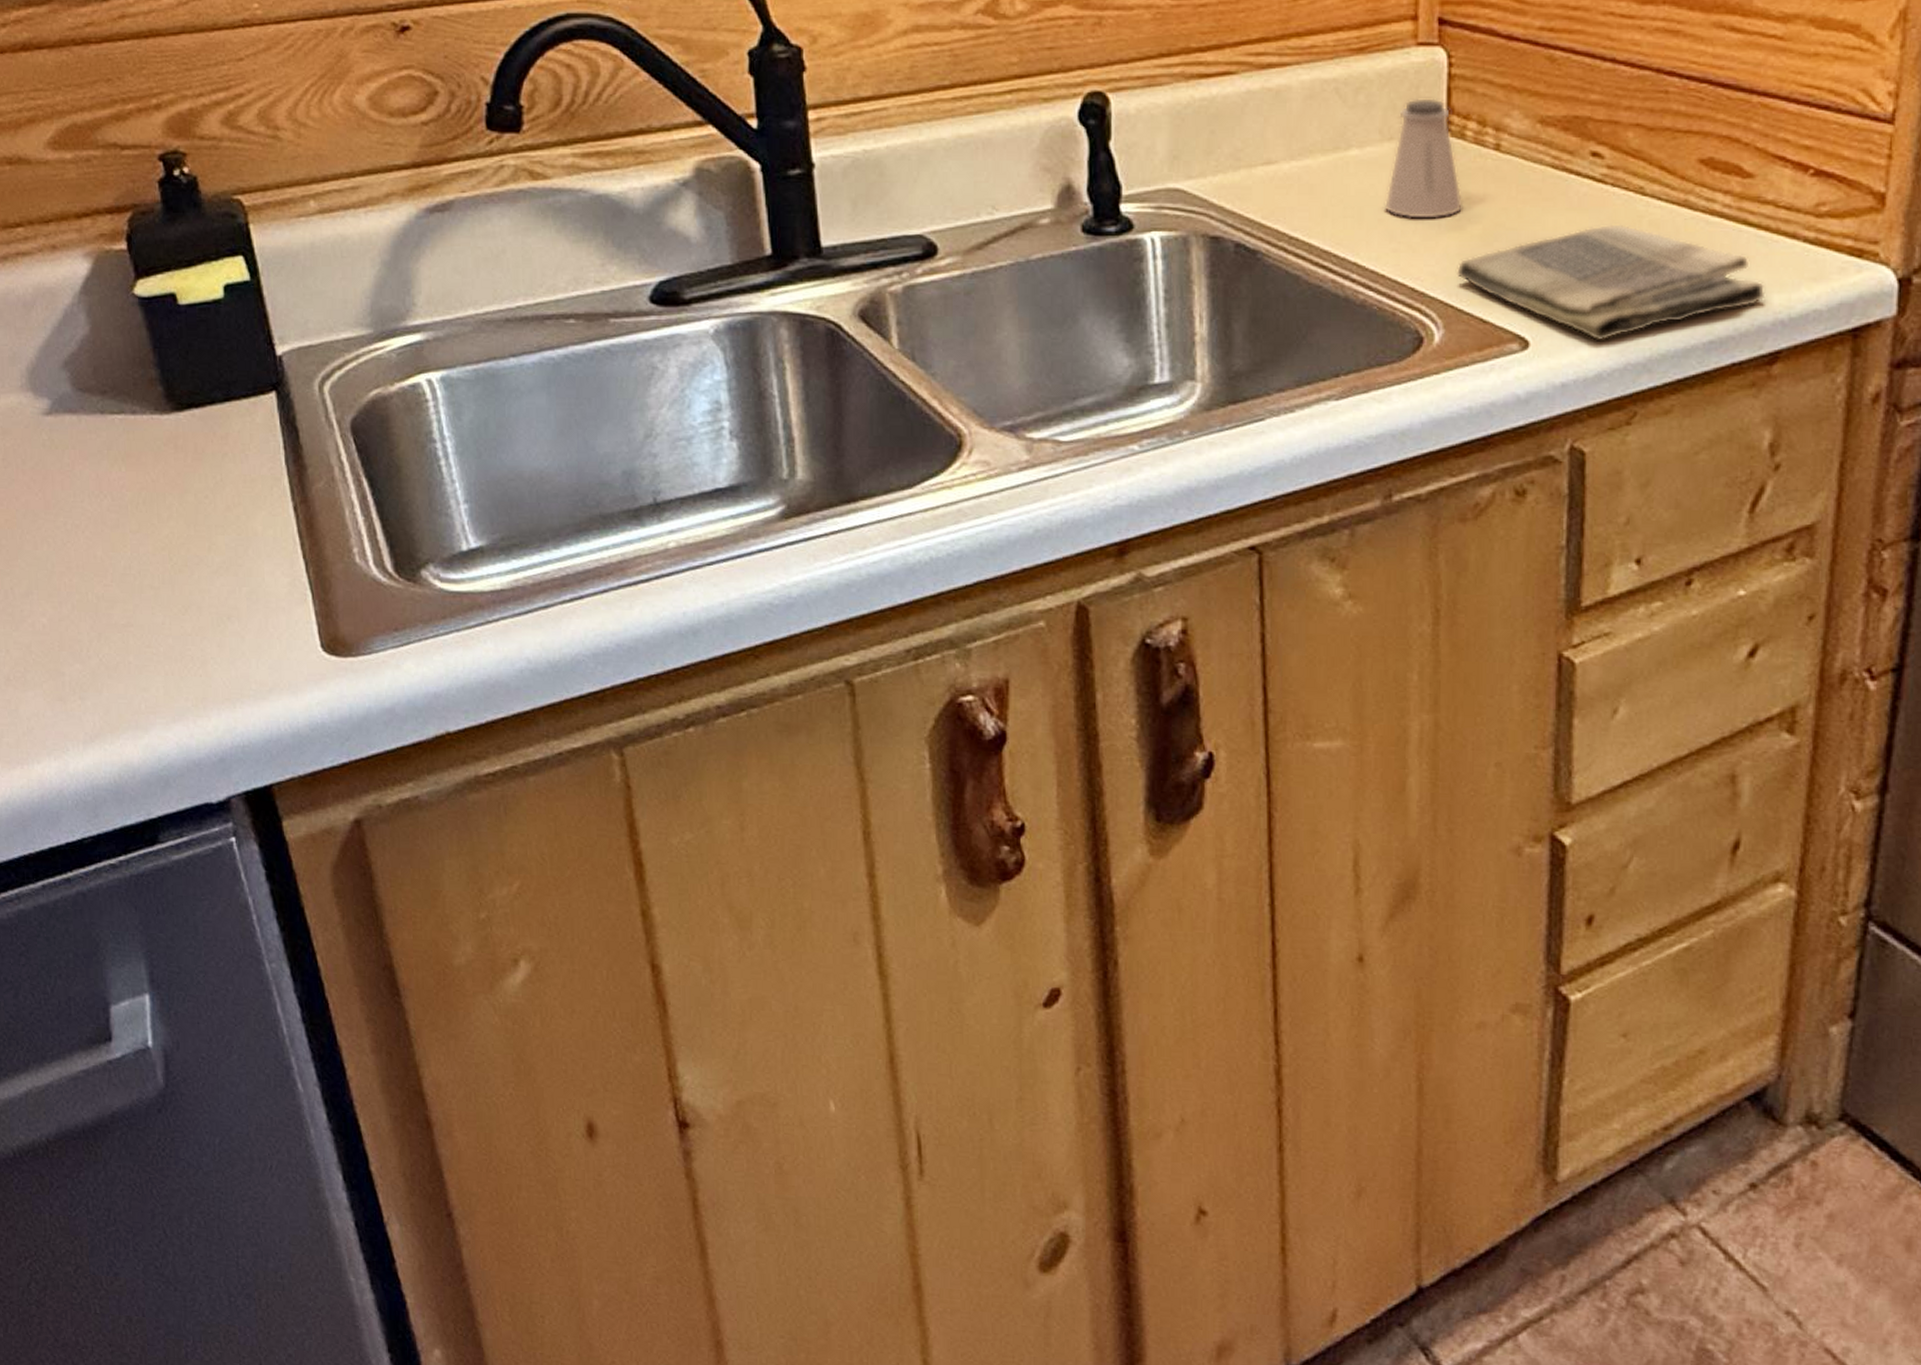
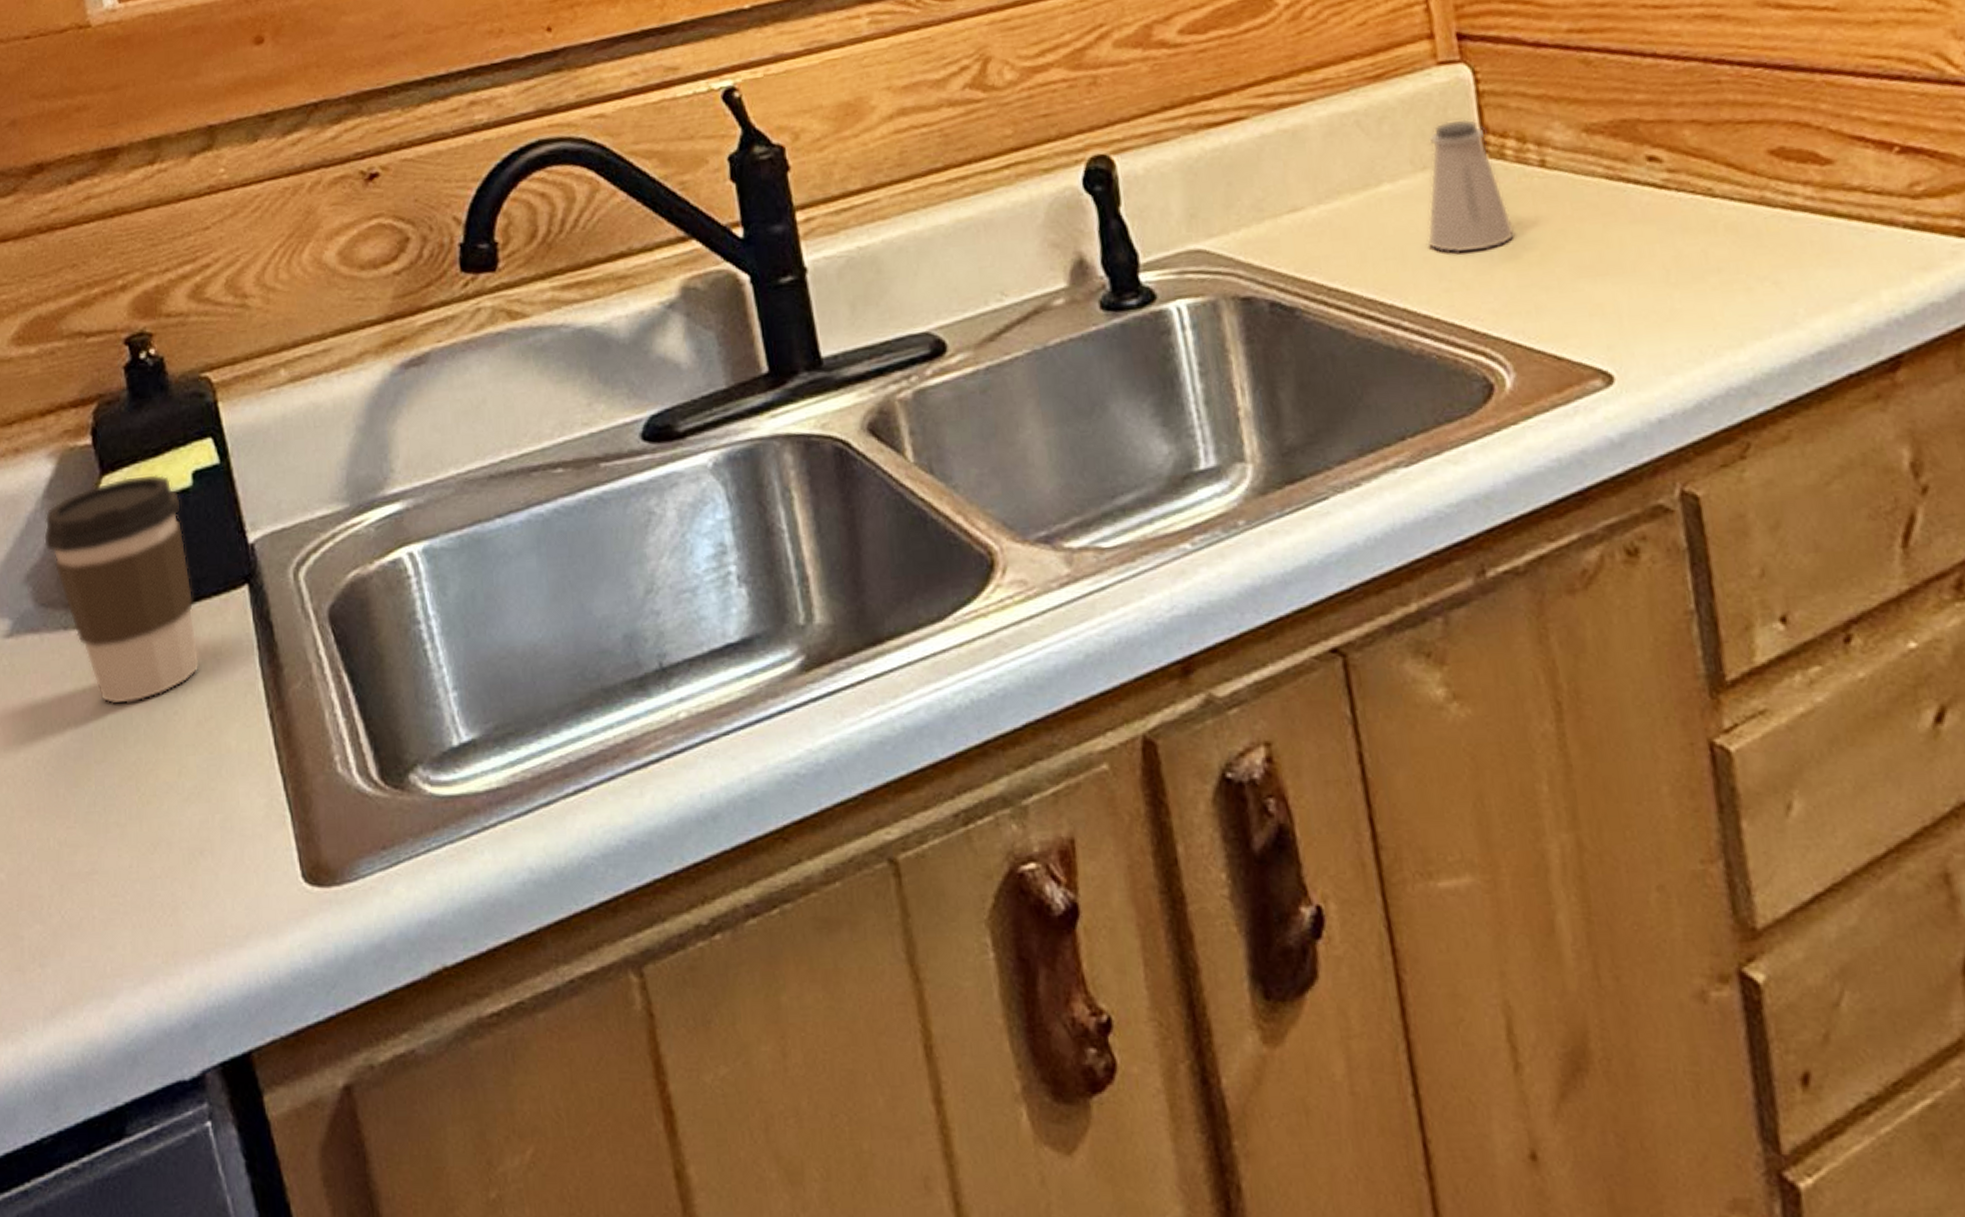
coffee cup: none [80,282,230,485] -> present [43,473,201,705]
dish towel: present [1457,224,1766,341] -> none [1518,231,1873,367]

